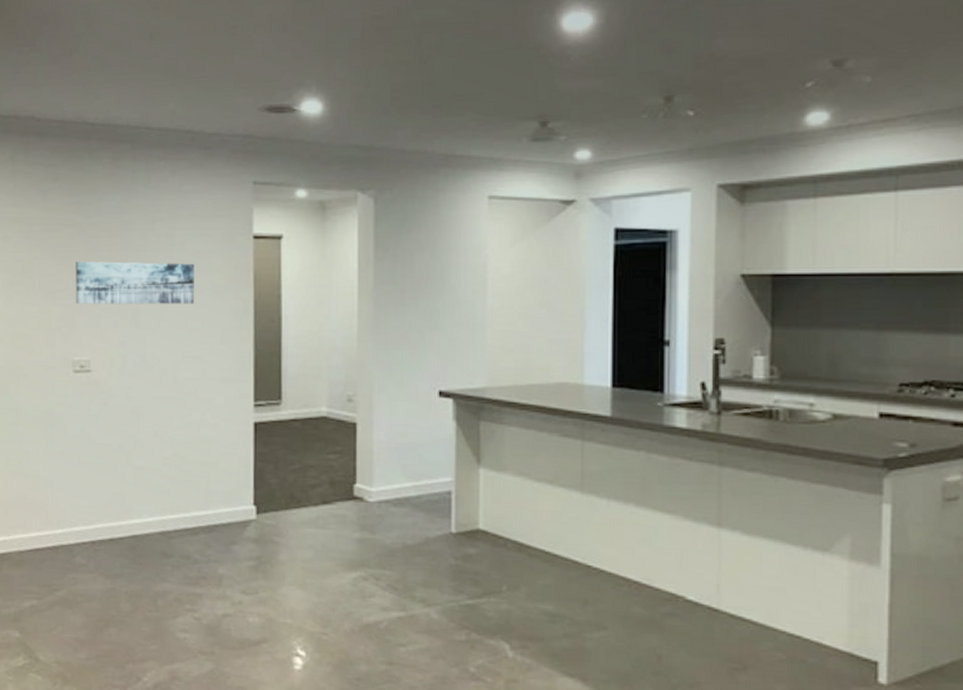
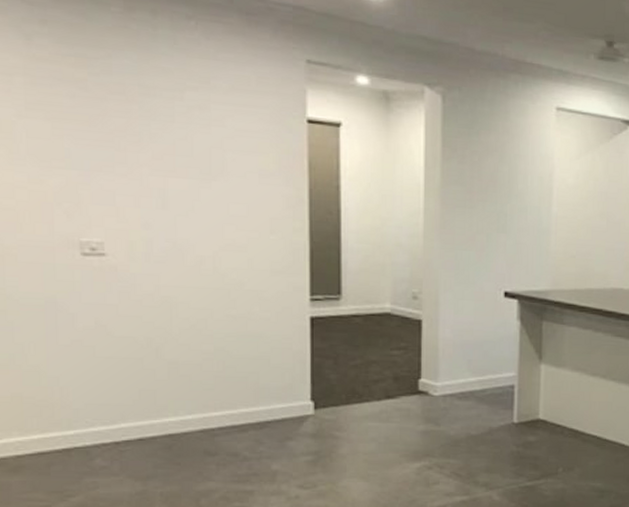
wall art: present [75,261,194,304] -> none [78,126,237,188]

